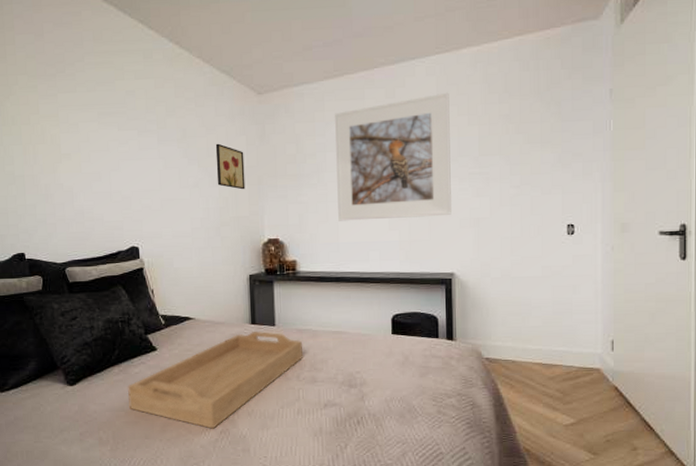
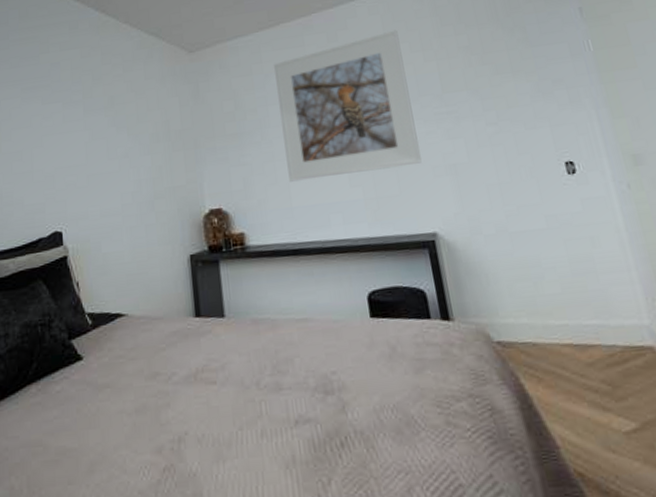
serving tray: present [127,332,303,429] -> none [46,326,262,466]
wall art: present [215,143,246,190] -> none [145,107,181,156]

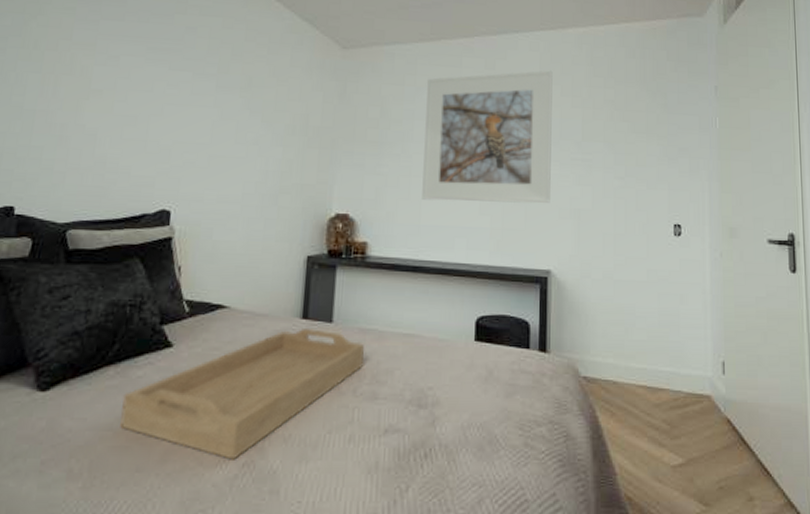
serving tray: none [46,326,262,466] -> present [120,329,364,460]

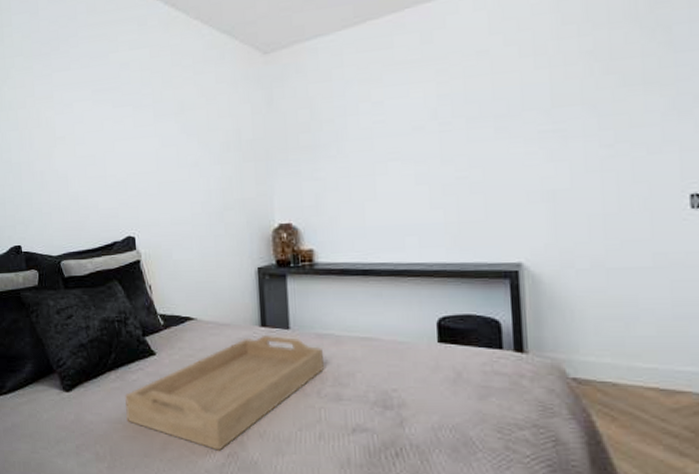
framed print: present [422,70,553,204] -> none [356,29,515,200]

